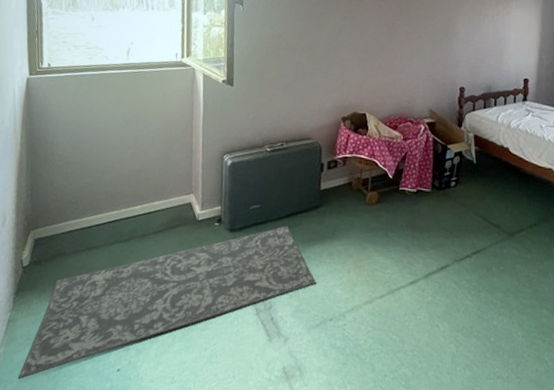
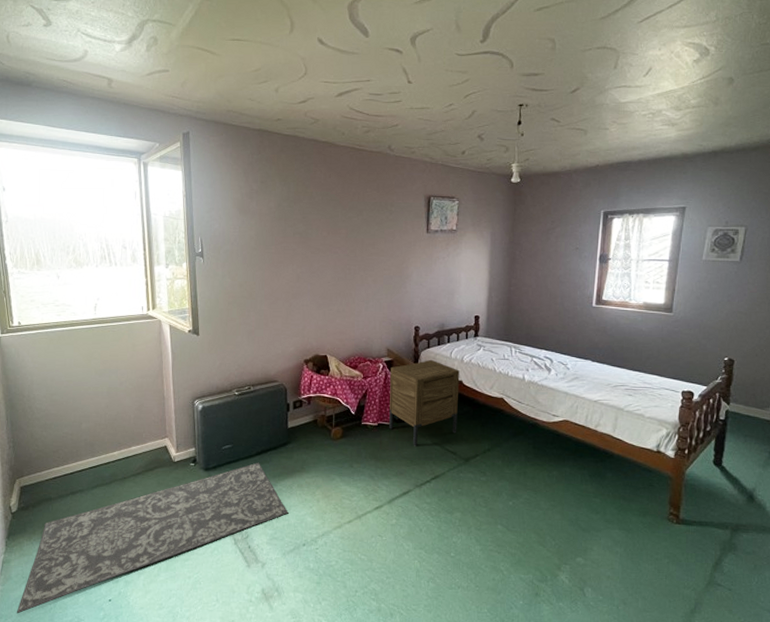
nightstand: none [429,123,506,217] -> present [389,359,460,446]

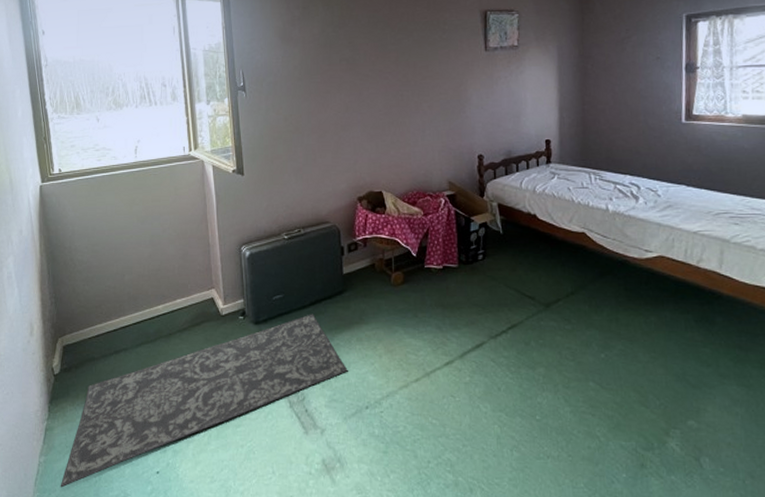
nightstand: present [389,359,460,446] -> none [453,191,534,291]

